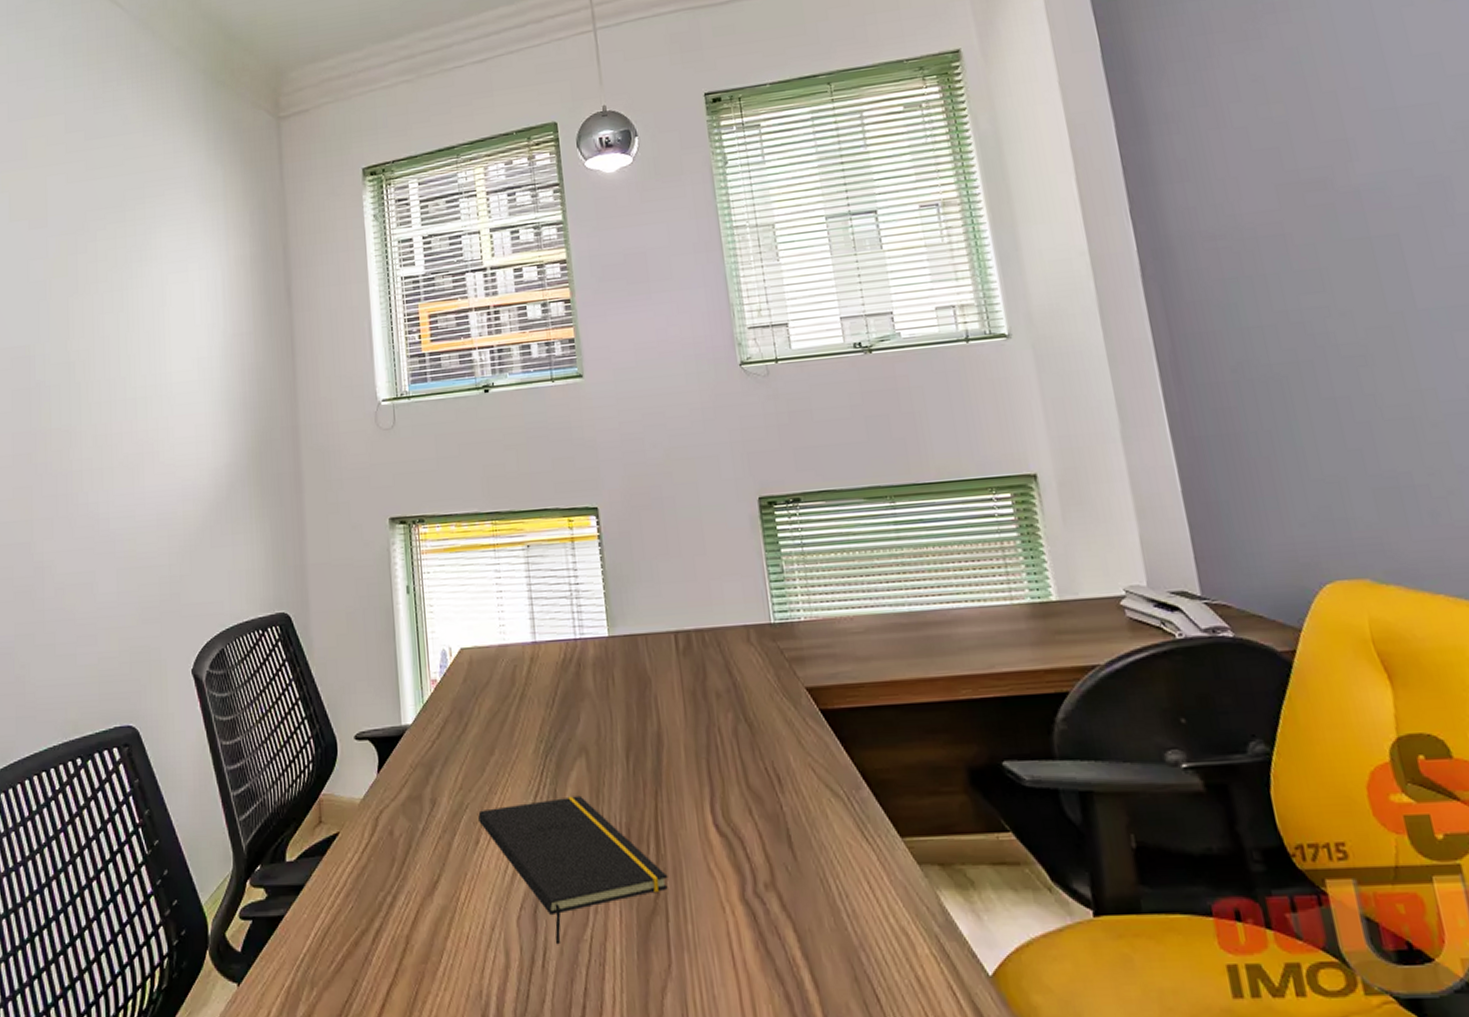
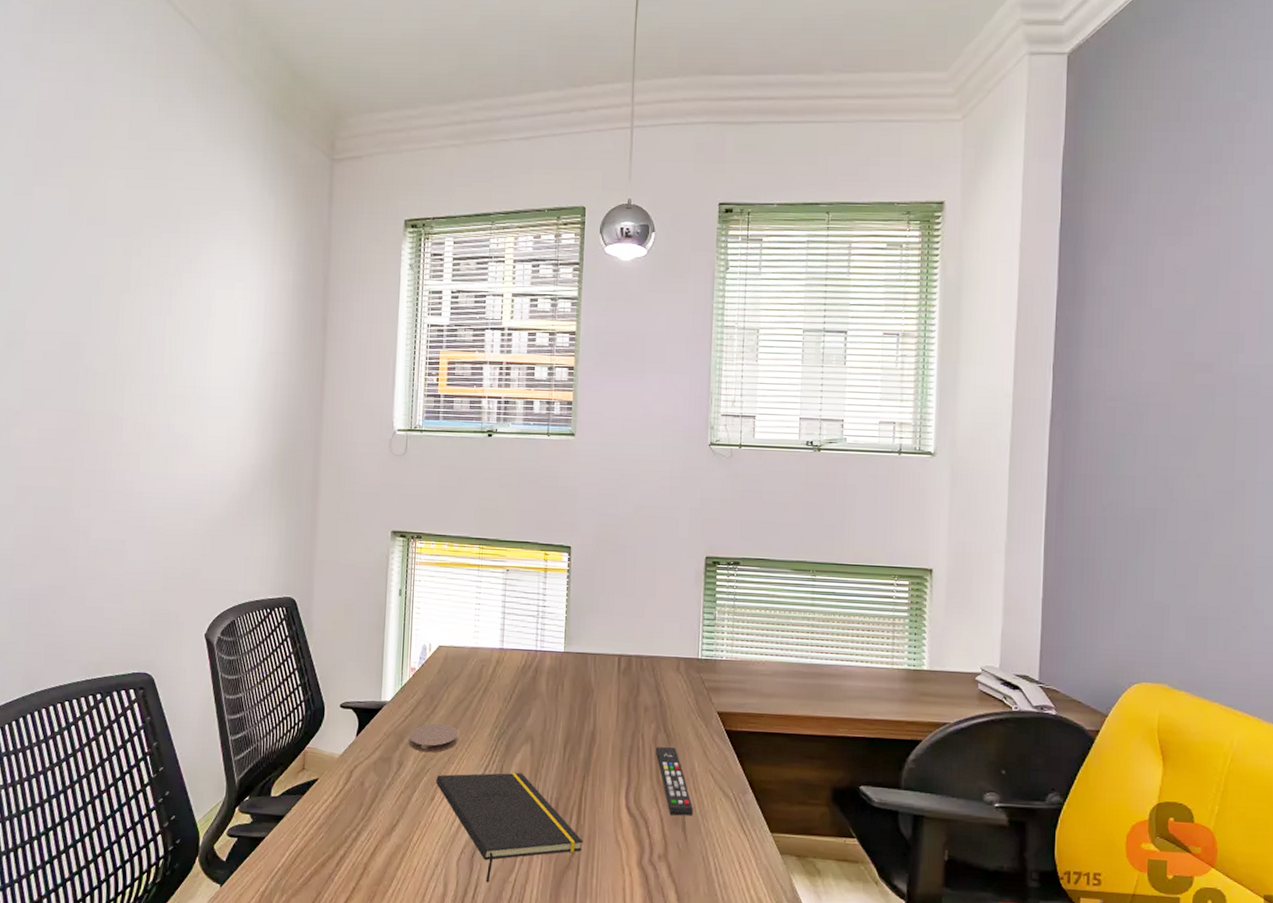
coaster: none [440,744,498,784] -> present [409,723,458,753]
remote control: none [737,739,798,829] -> present [655,746,693,816]

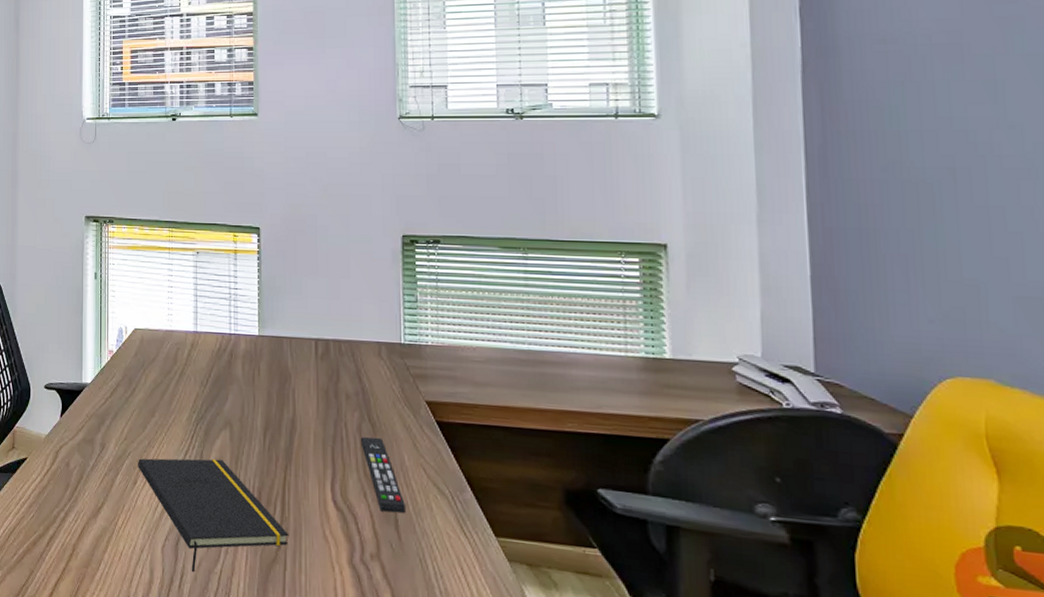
coaster: present [409,723,458,753] -> none [110,406,157,436]

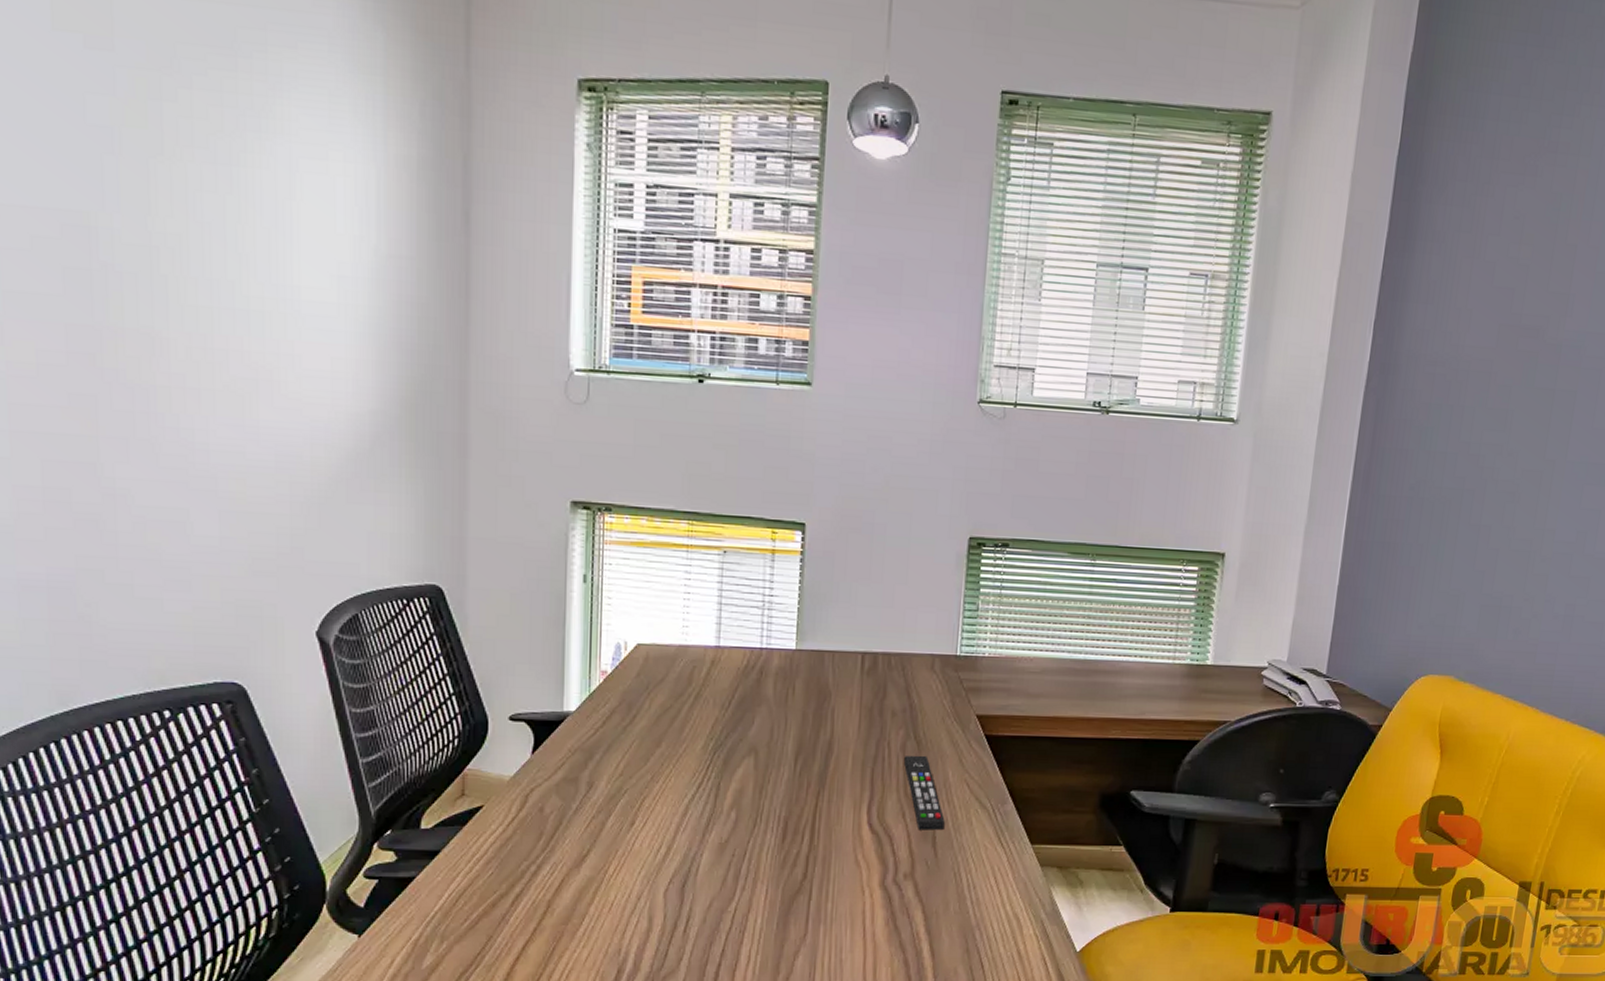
notepad: present [138,458,289,573] -> none [636,790,817,914]

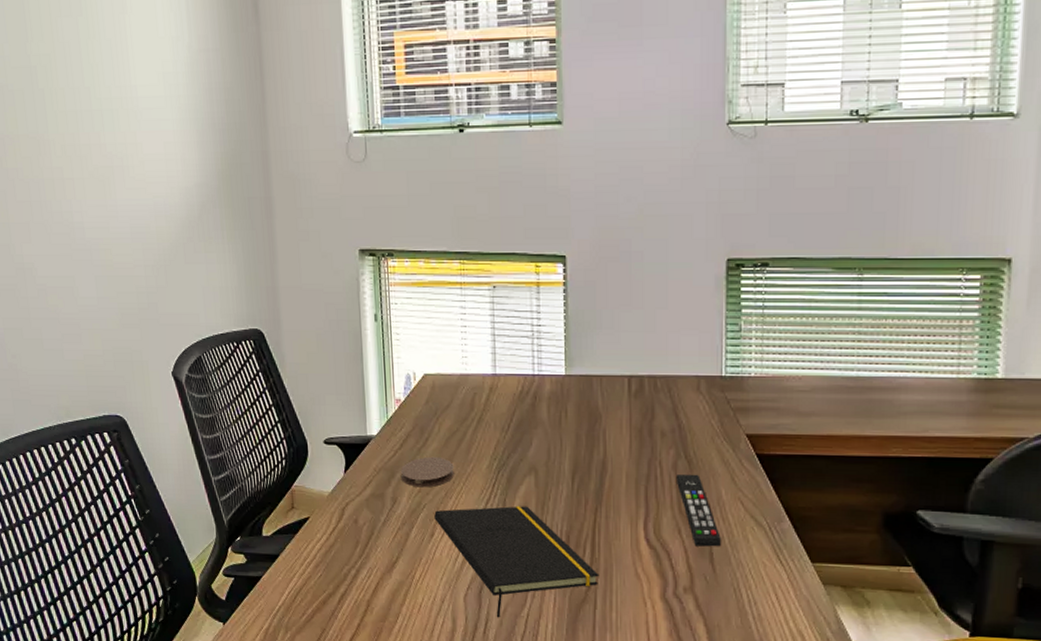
coaster: none [601,735,664,771] -> present [401,456,454,488]
notepad: none [636,790,817,914] -> present [434,505,600,618]

